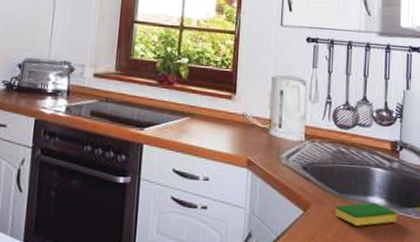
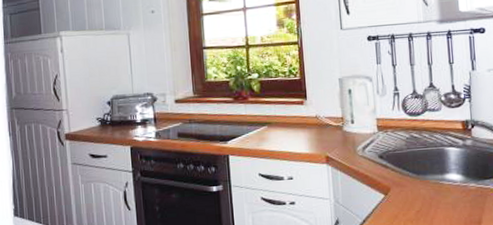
dish sponge: present [335,202,397,226] -> none [414,178,476,202]

